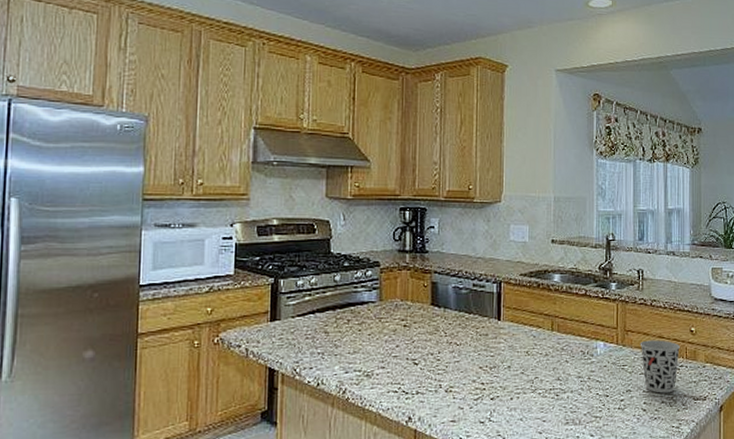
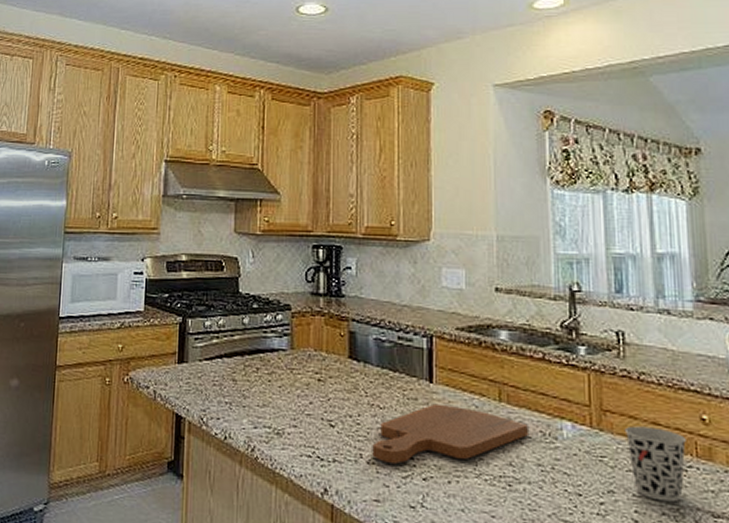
cutting board: none [450,337,572,390] -> present [372,403,528,465]

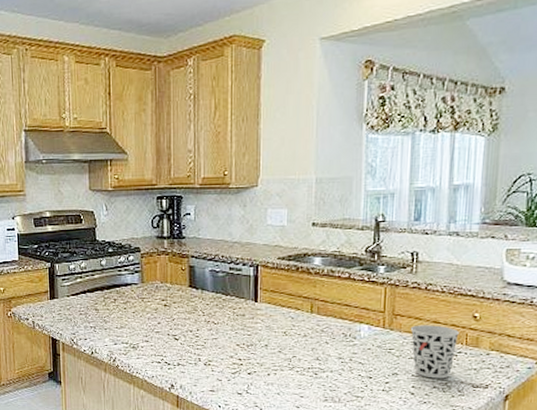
cutting board: present [372,403,528,465] -> none [208,317,333,365]

